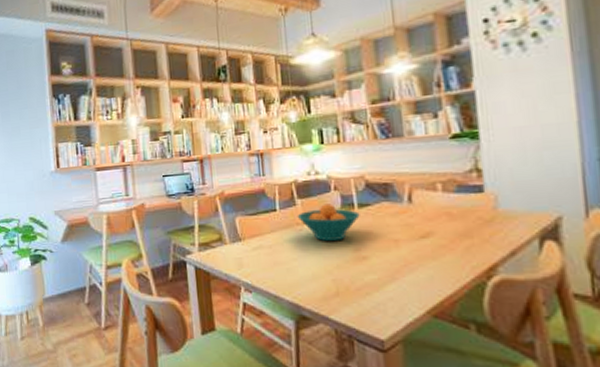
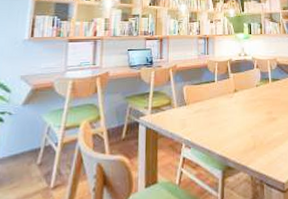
fruit bowl: present [297,203,360,242] -> none [229,78,273,107]

